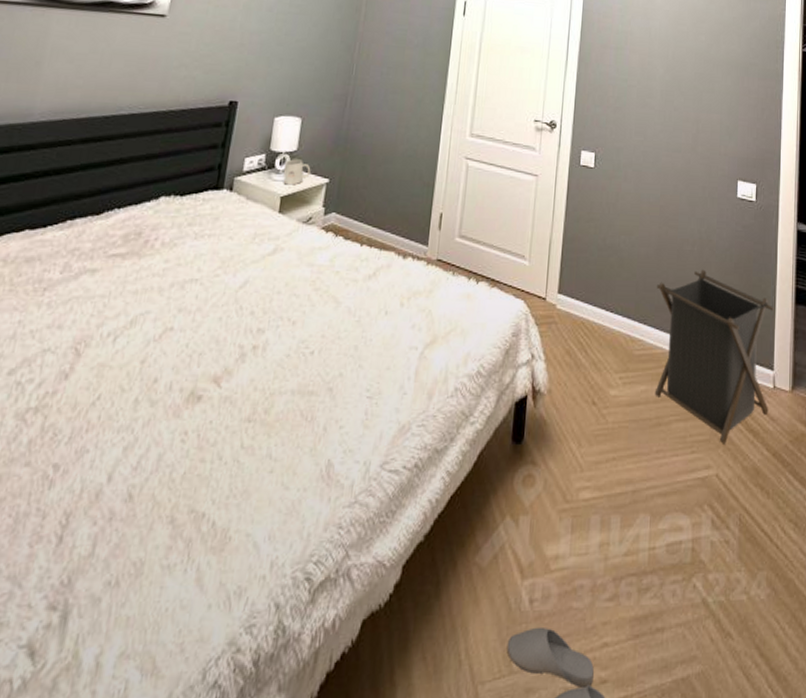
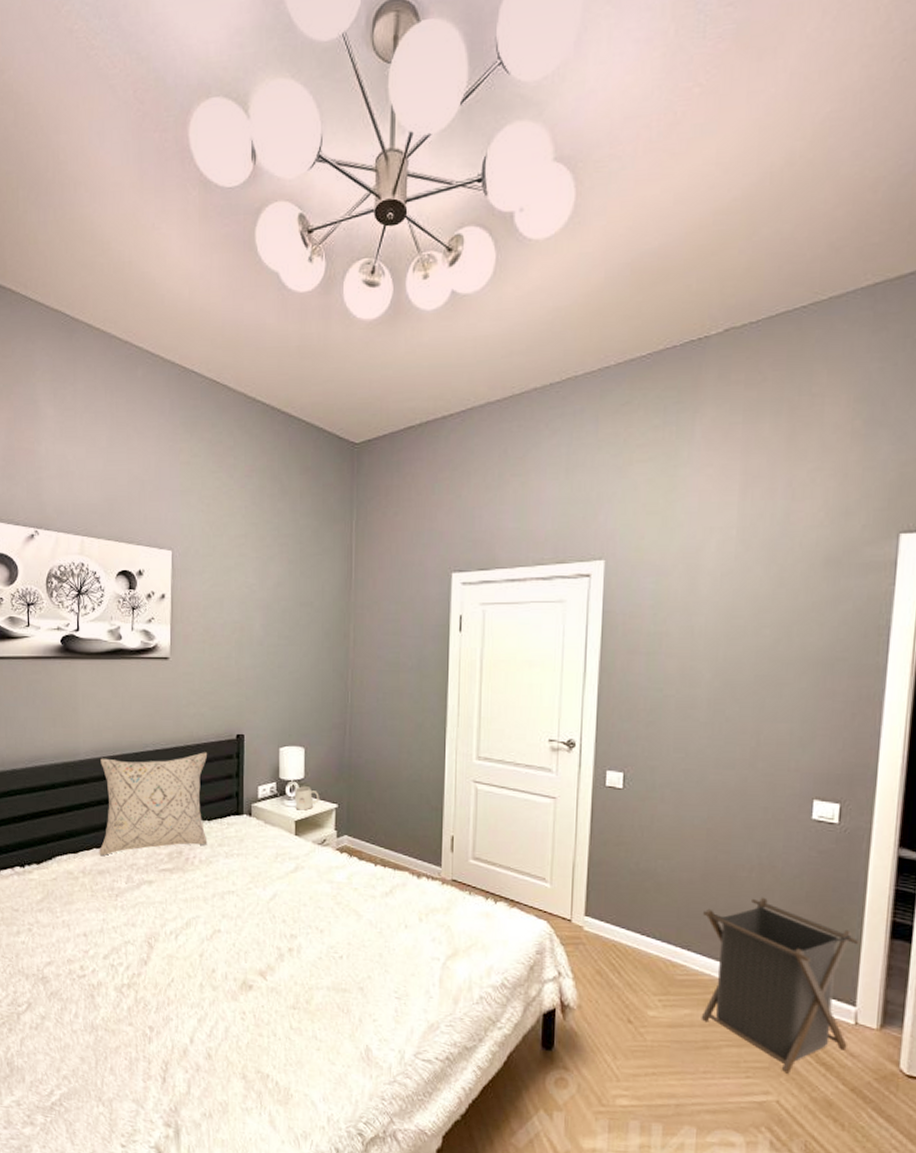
pillow: none [32,118,193,238] -> present [99,752,208,855]

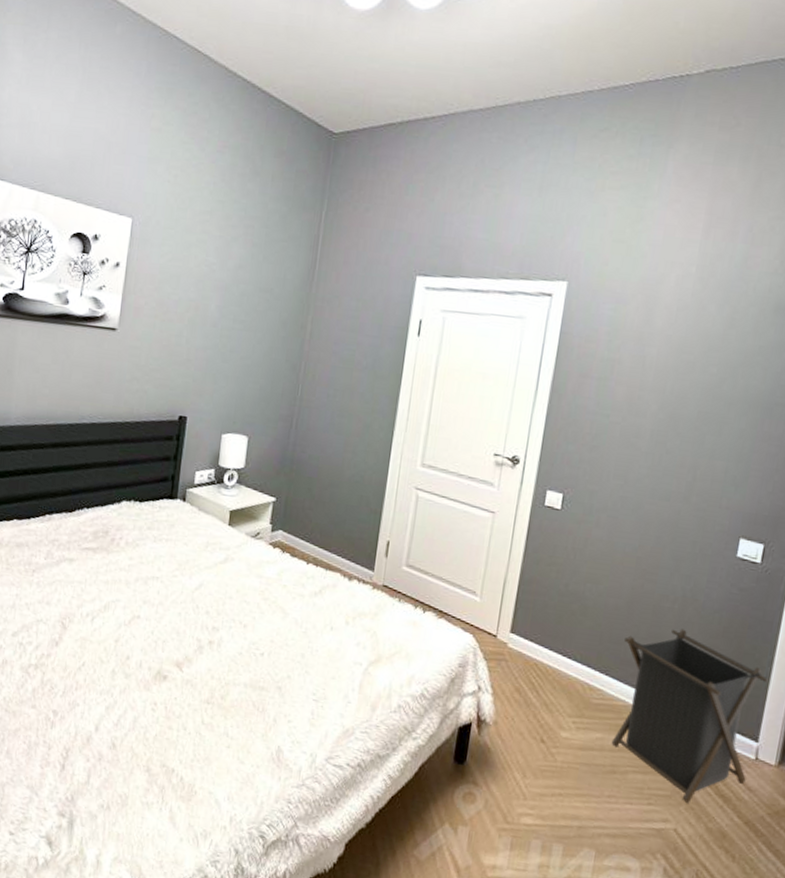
pillow: present [99,752,208,855] -> none [19,425,147,528]
mug: present [294,786,319,811] -> none [231,475,258,501]

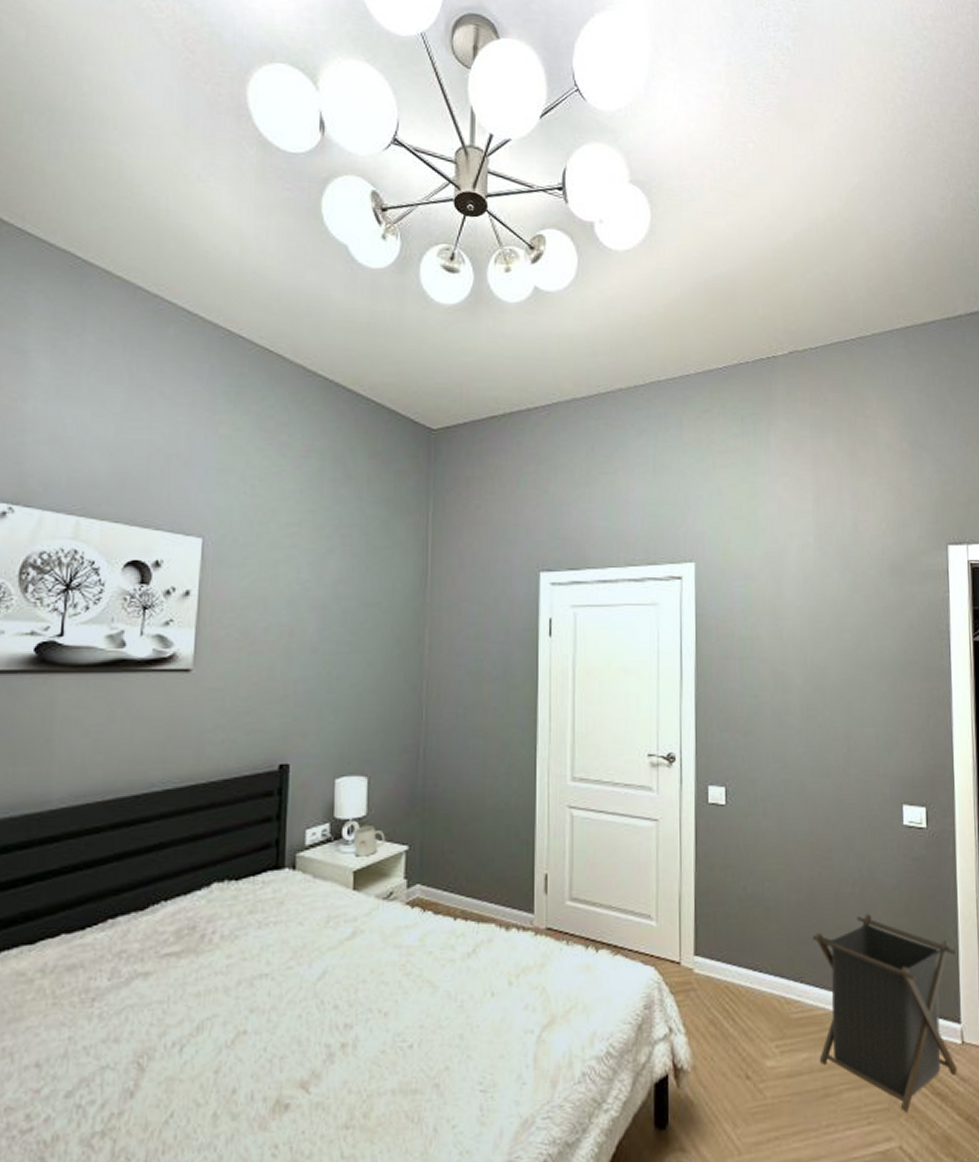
mug: none [231,475,258,501] -> present [352,826,385,857]

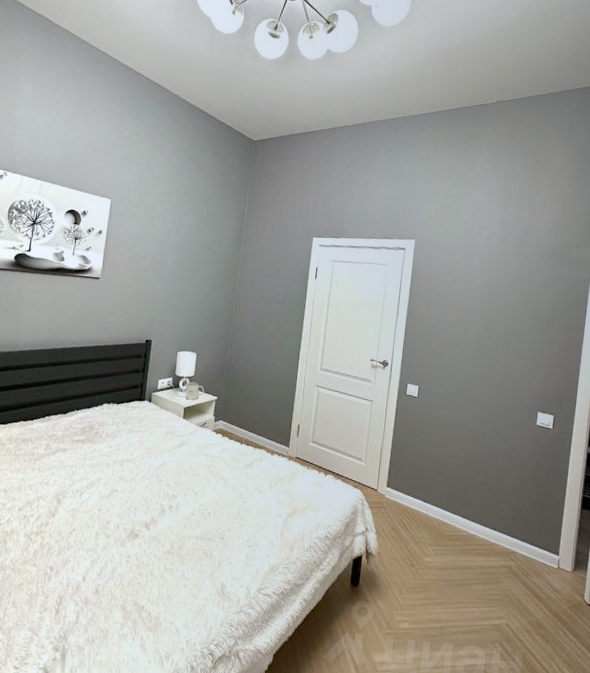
laundry basket: present [813,913,957,1112] -> none [460,477,563,604]

